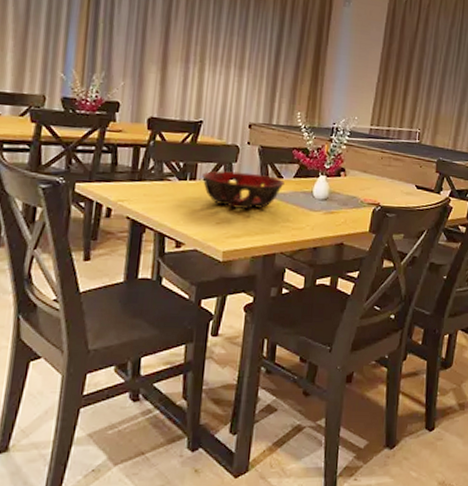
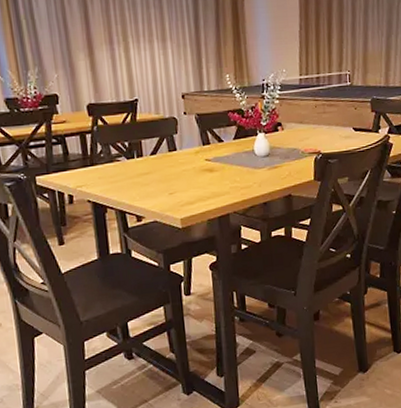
decorative bowl: present [202,171,285,209] -> none [148,141,226,178]

